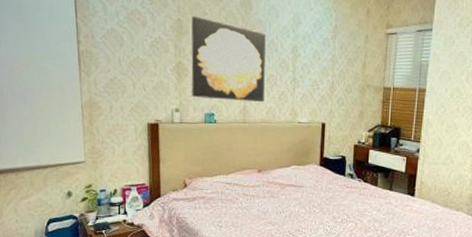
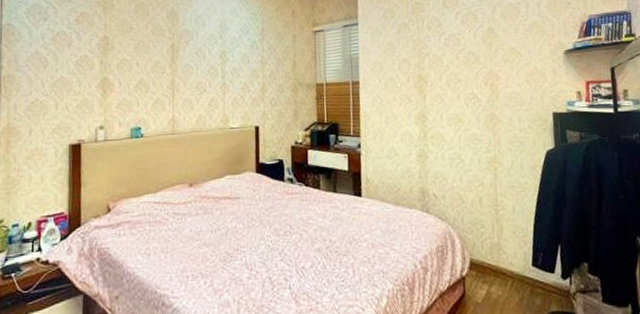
wall art: present [191,16,266,103] -> none [117,31,193,113]

